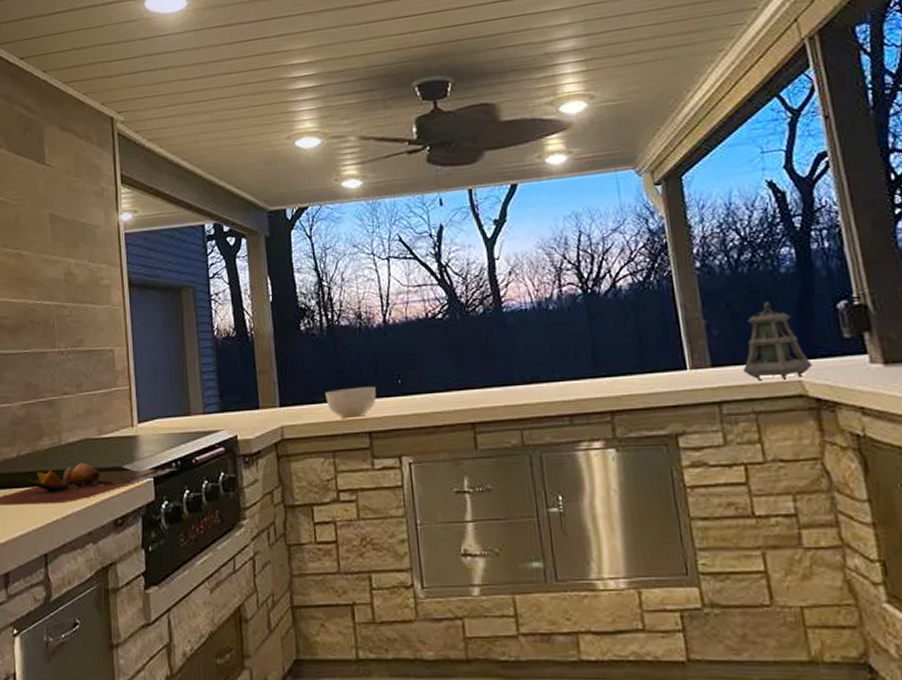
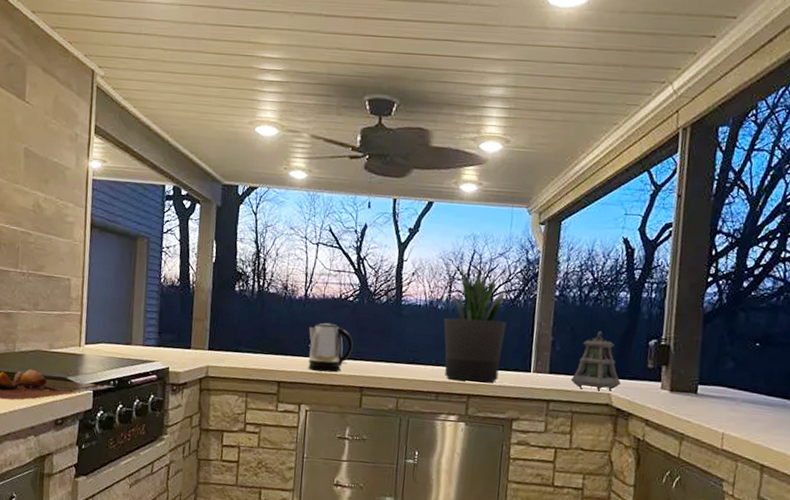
bowl: present [325,386,376,419] -> none [247,343,290,369]
kettle: none [396,350,453,412] -> present [308,322,353,372]
planter: none [558,250,646,396] -> present [443,264,508,383]

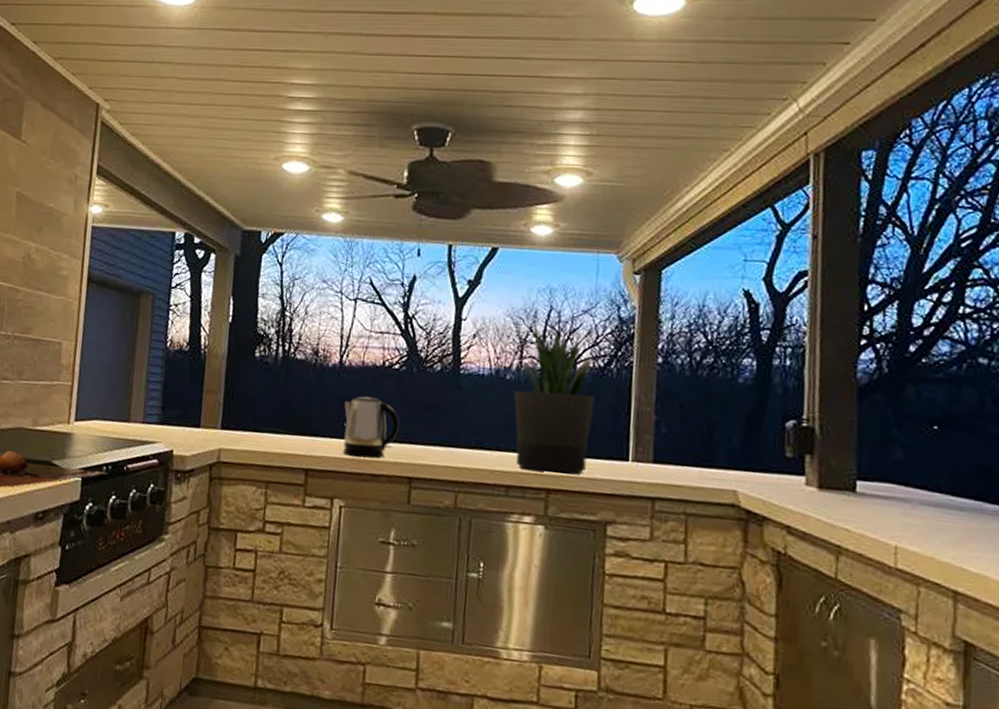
lantern: present [570,331,621,391] -> none [682,408,750,487]

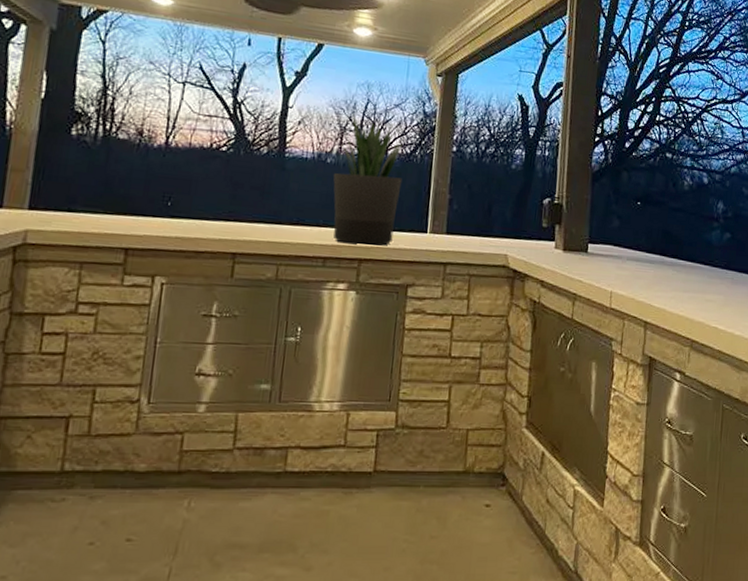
kettle: present [343,396,400,458] -> none [166,176,226,236]

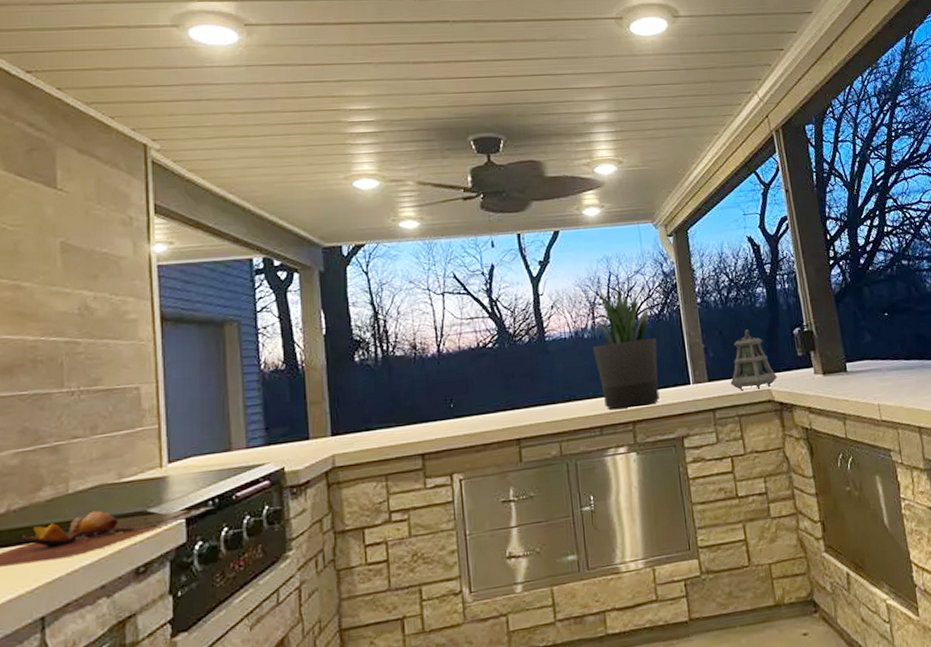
lantern: none [468,189,517,252] -> present [730,329,777,390]

